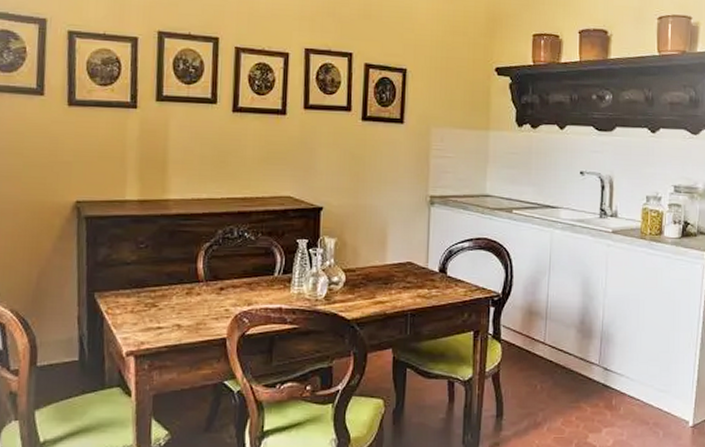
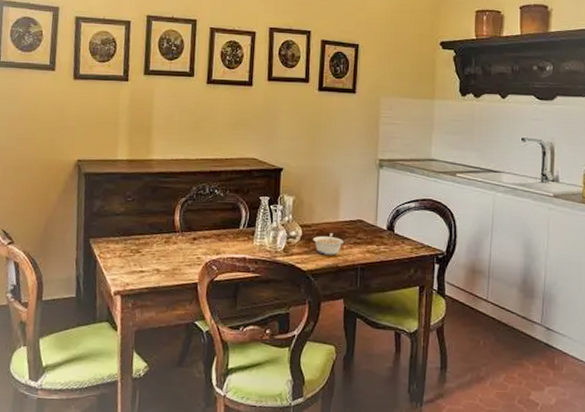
legume: none [358,278,393,302] -> present [313,233,345,255]

